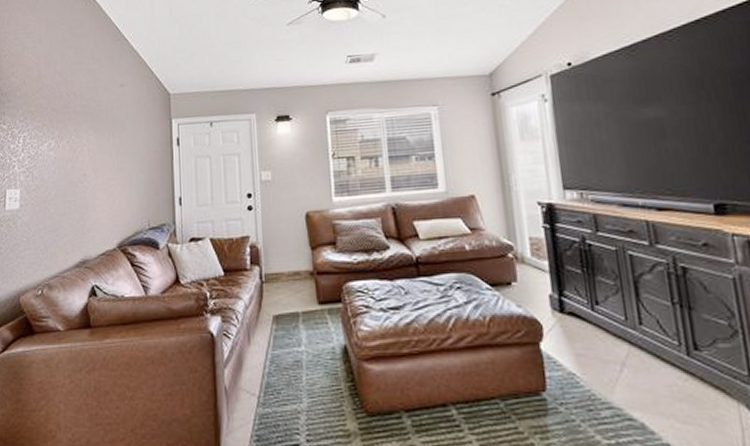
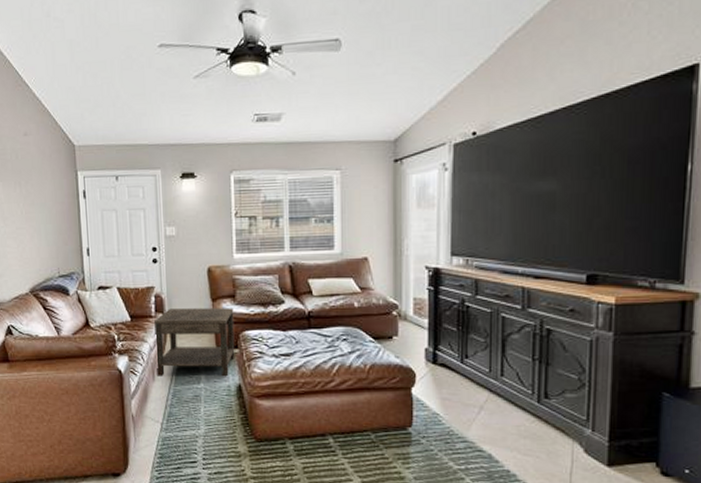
side table: none [248,256,339,339] -> present [153,308,235,377]

